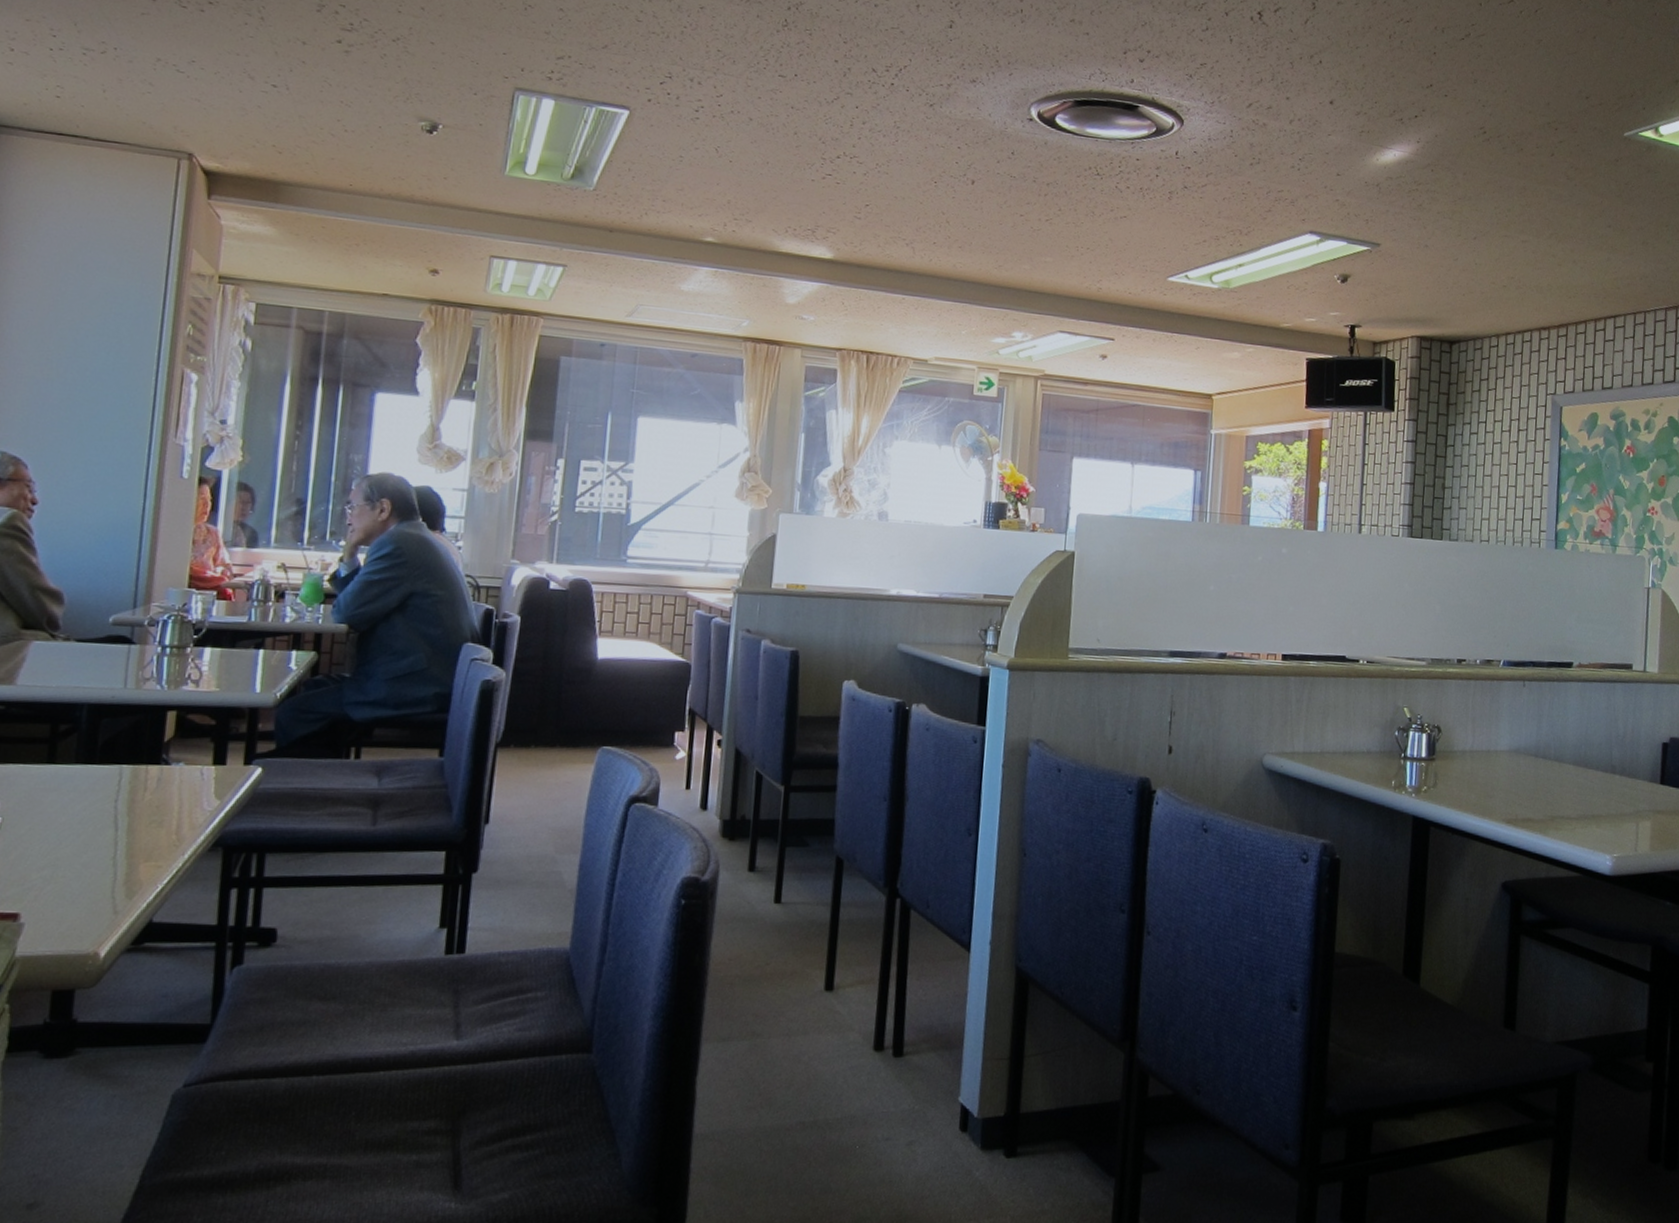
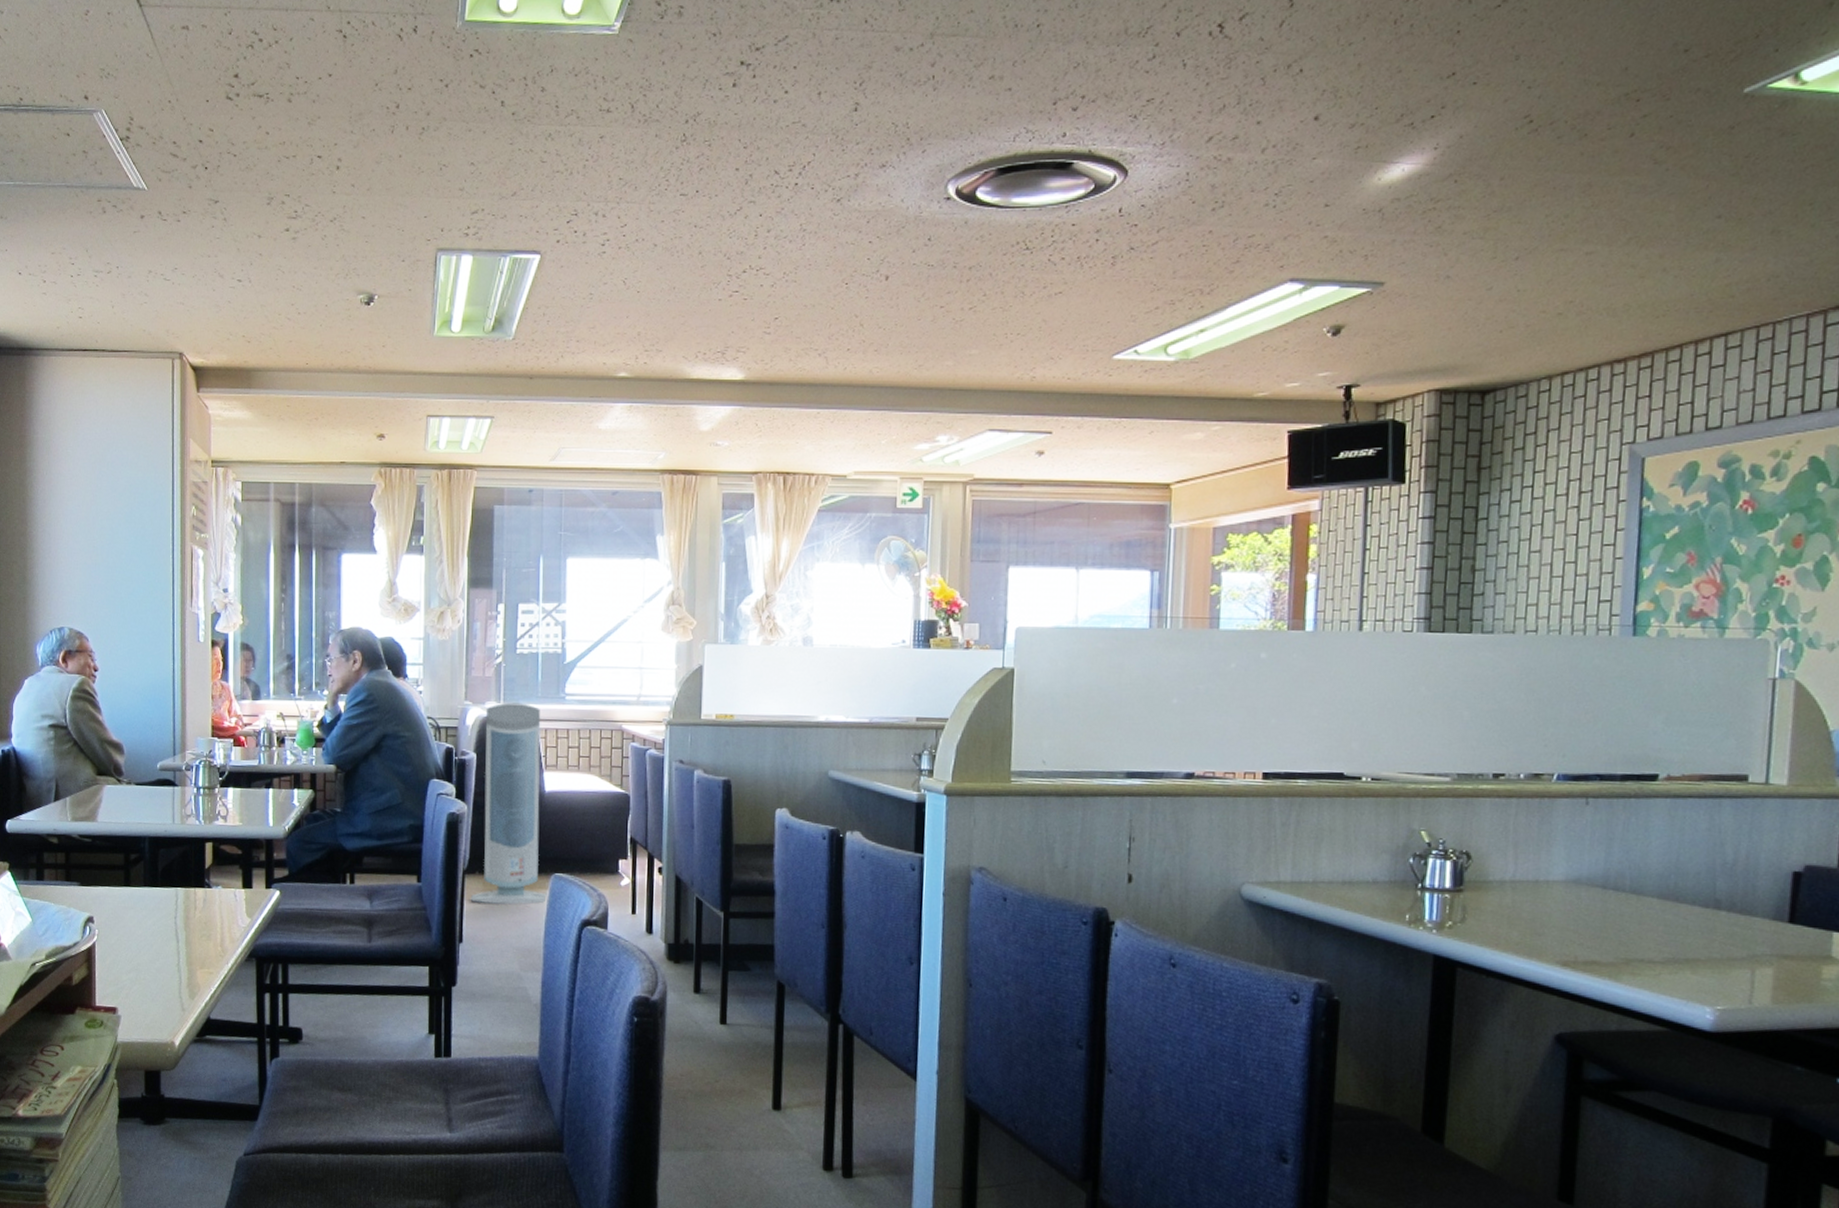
air purifier: none [501,563,598,781] -> present [470,702,547,905]

